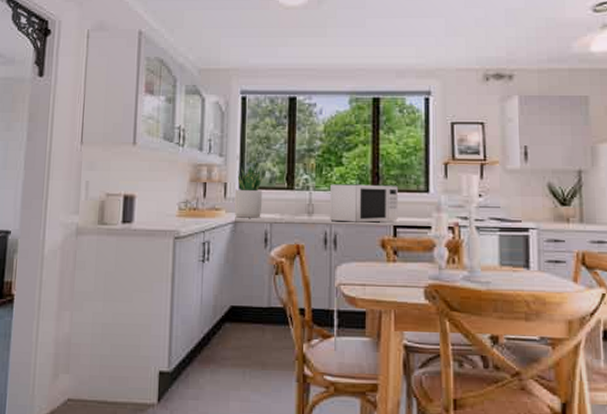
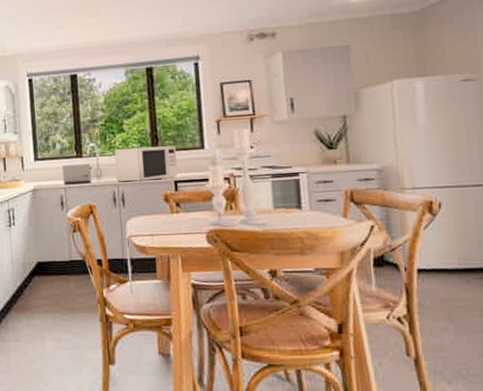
planter: present [234,164,264,218] -> none [30,138,56,186]
toaster: none [270,196,304,220] -> present [62,163,92,184]

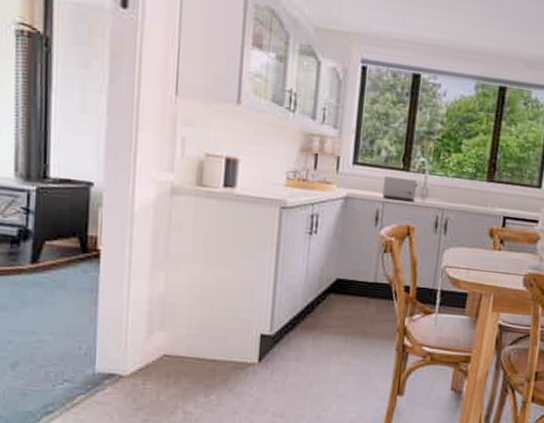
microwave: present [114,145,178,182] -> none [442,169,512,213]

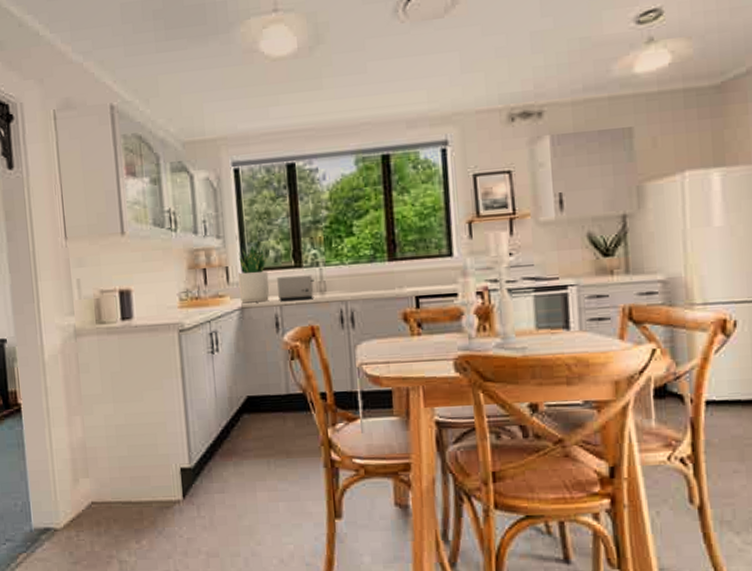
planter: none [346,140,380,196] -> present [237,243,270,303]

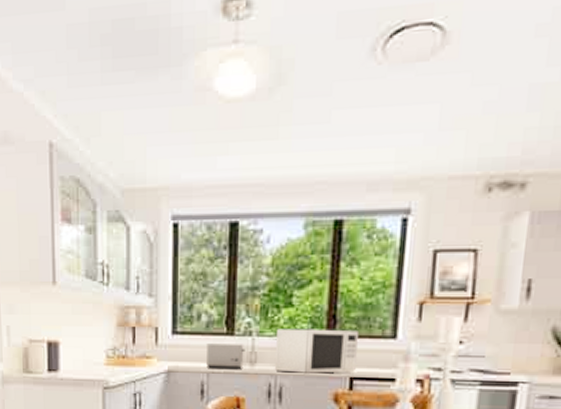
planter: present [237,243,270,303] -> none [166,306,200,367]
microwave: none [342,252,420,298] -> present [274,328,358,375]

